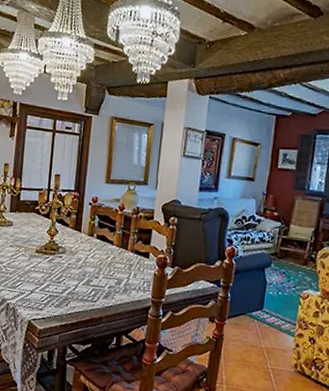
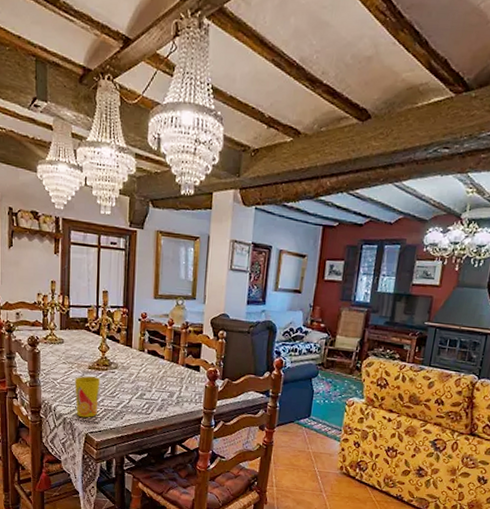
cup: none [20,260,47,304] -> present [74,376,101,418]

